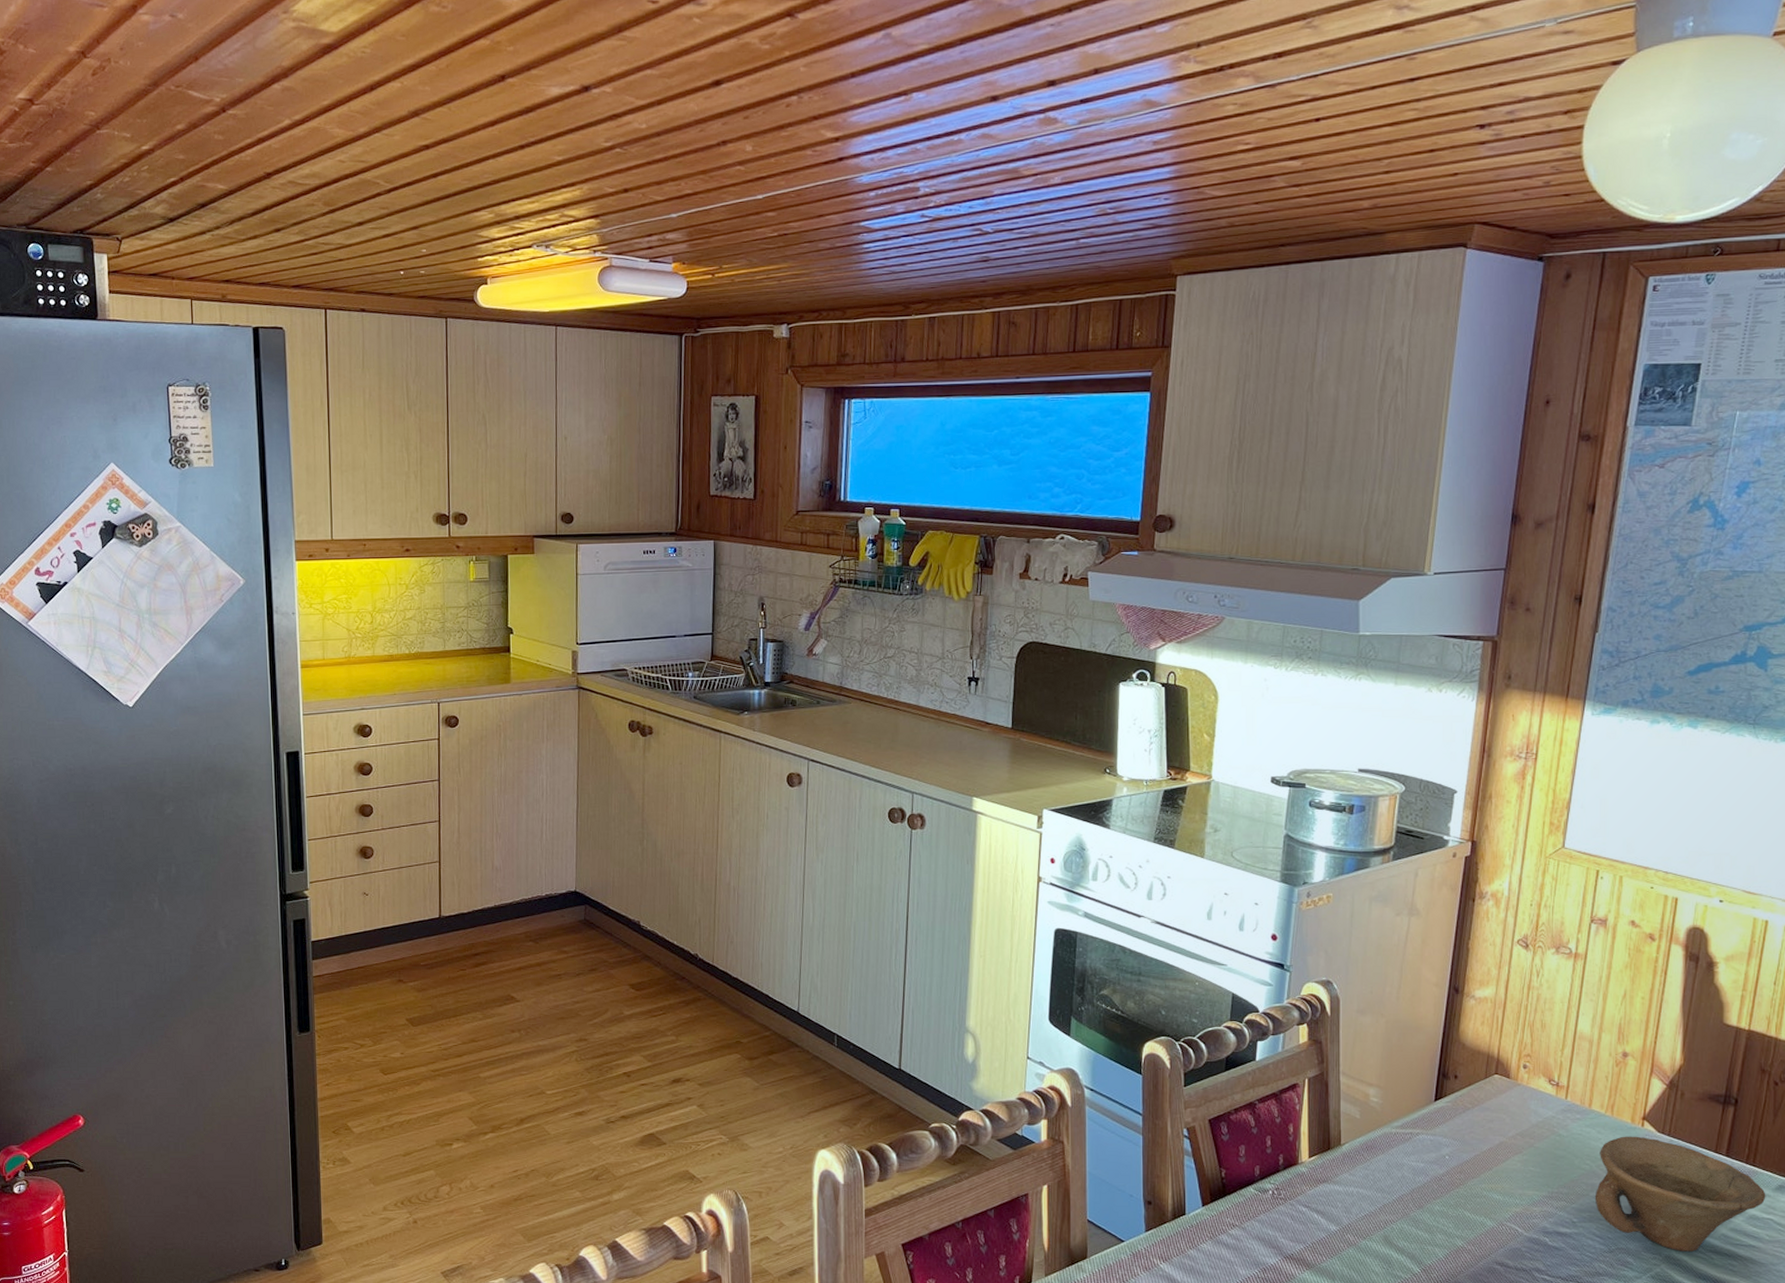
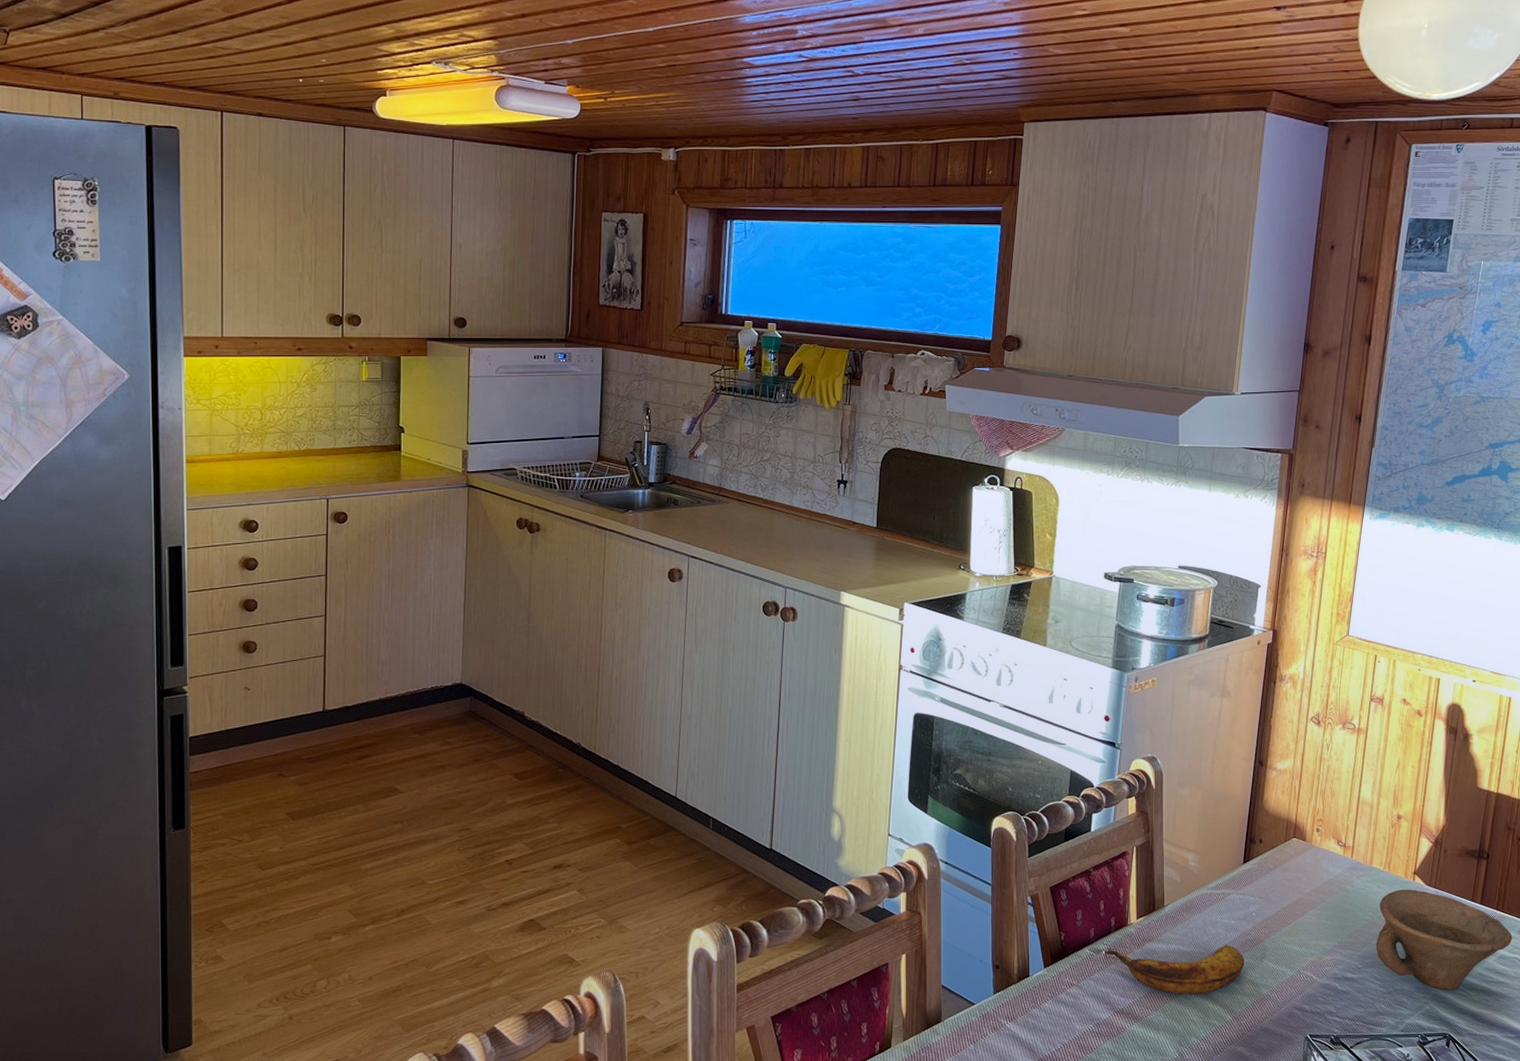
banana: none [1272,1190,1436,1243] -> present [1105,945,1245,995]

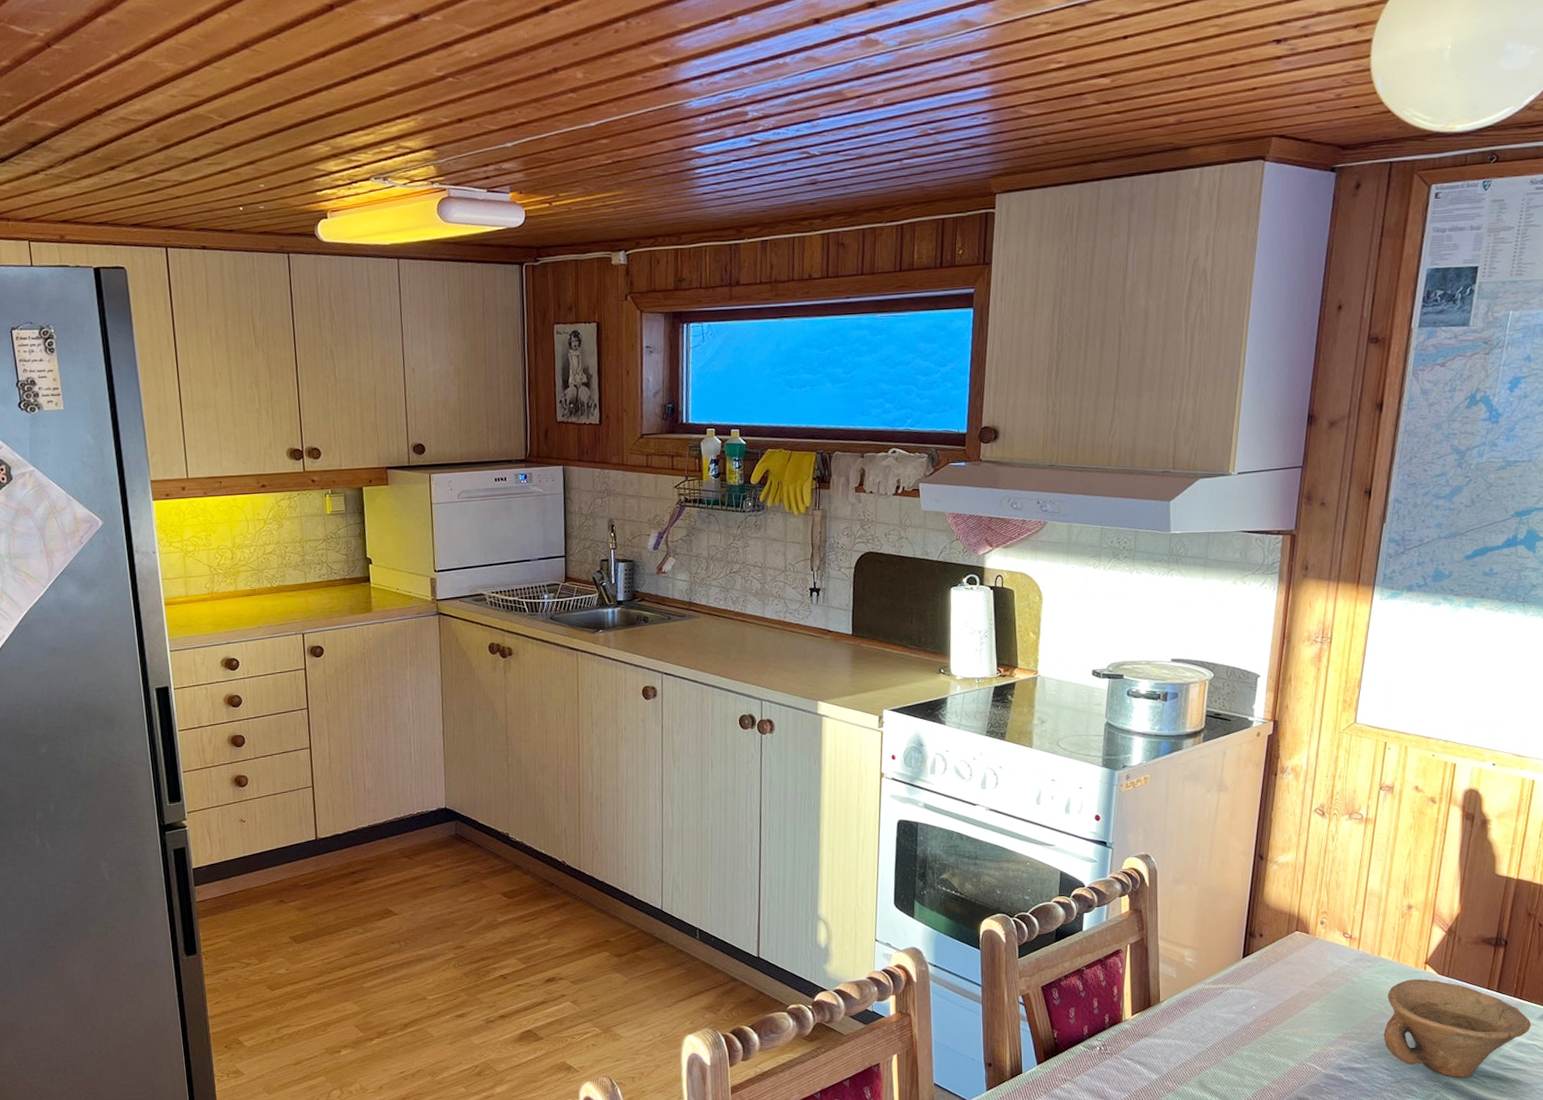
banana: present [1105,945,1245,995] -> none [1099,1038,1244,1088]

